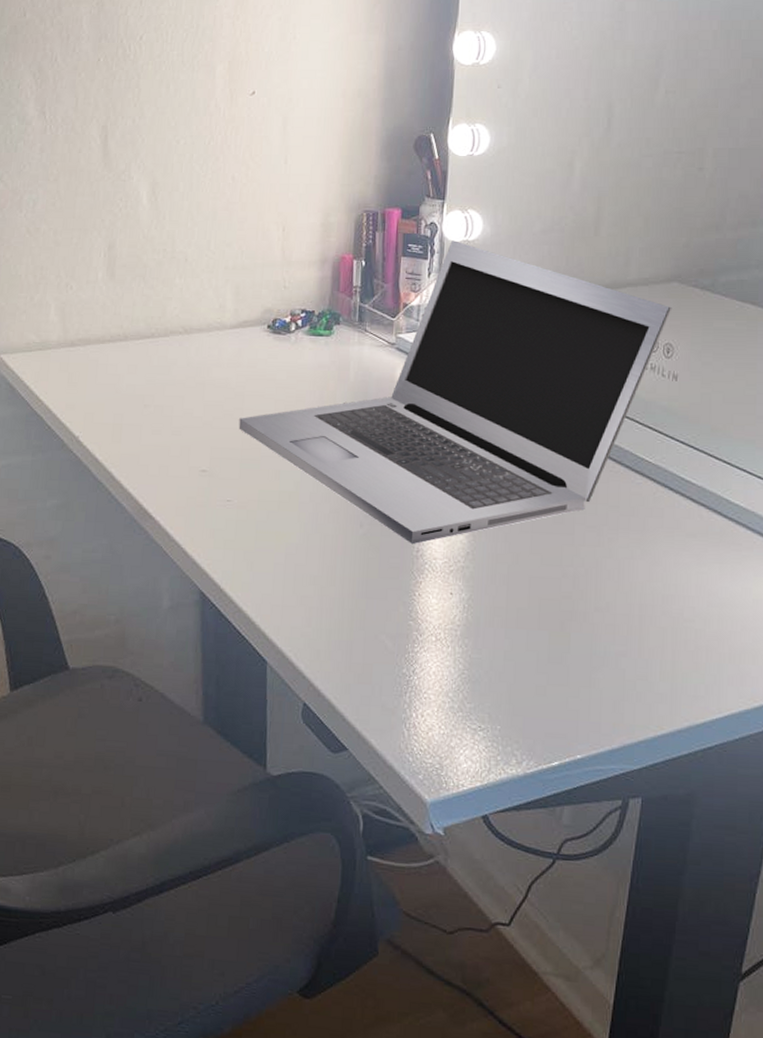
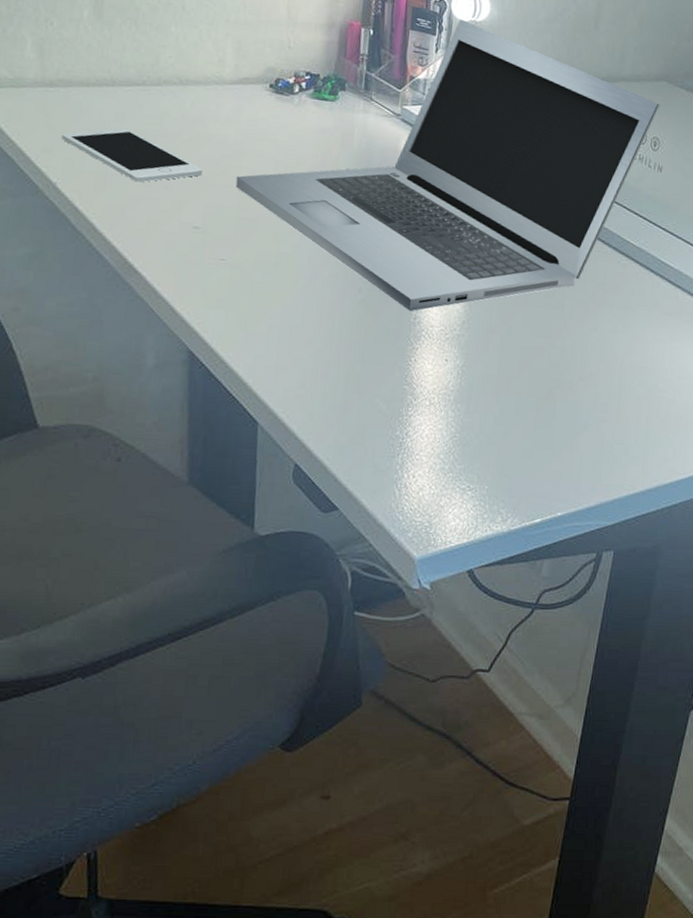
cell phone: none [82,379,208,431] -> present [61,127,203,183]

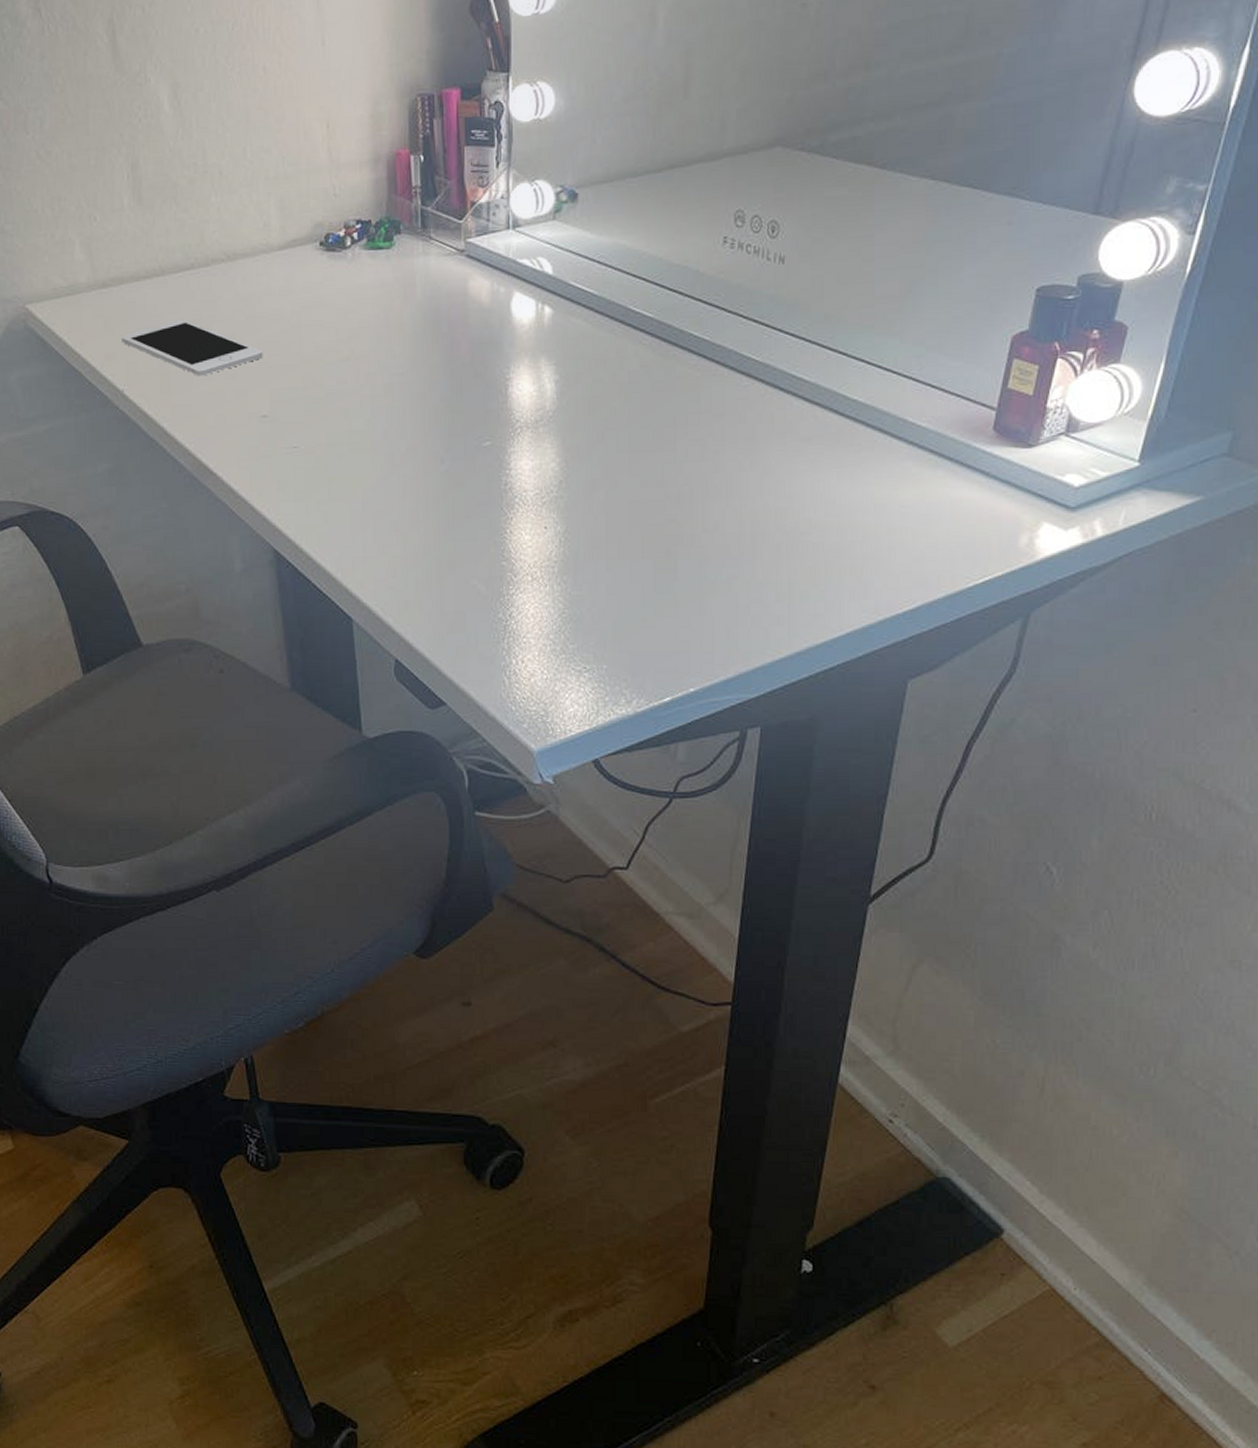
laptop: present [235,19,661,312] -> none [298,120,776,478]

